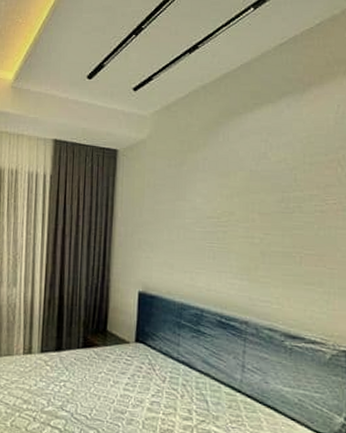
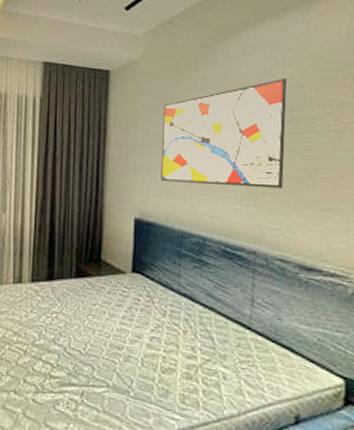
wall art: none [164,161,280,264] -> present [161,78,287,188]

